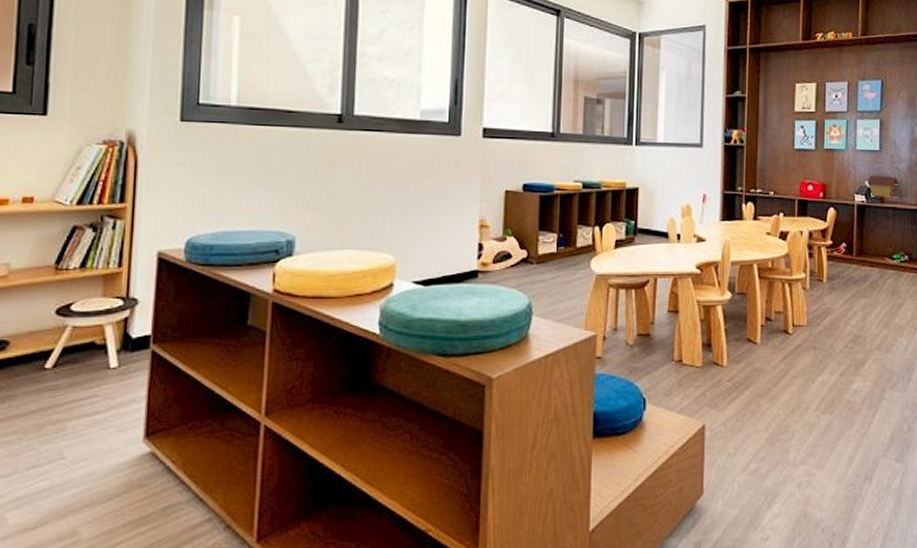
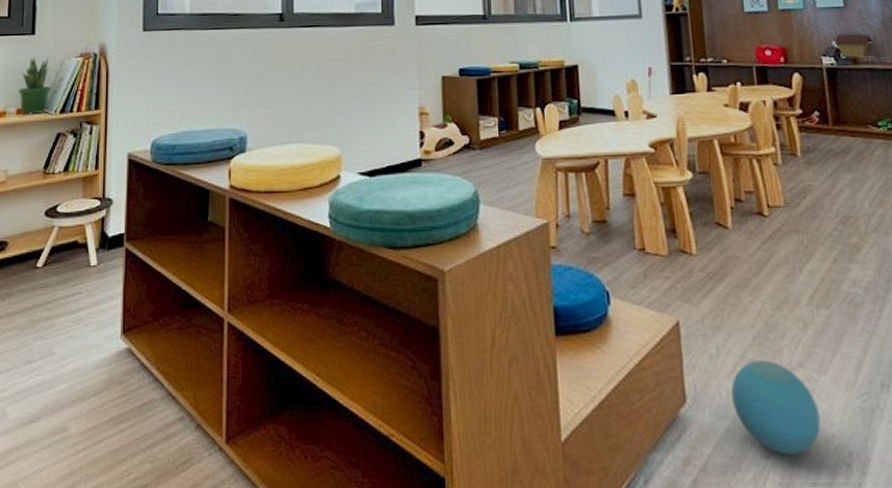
planter: none [25,141,67,204] -> present [19,58,52,114]
ball: none [742,457,813,537] -> present [731,359,821,455]

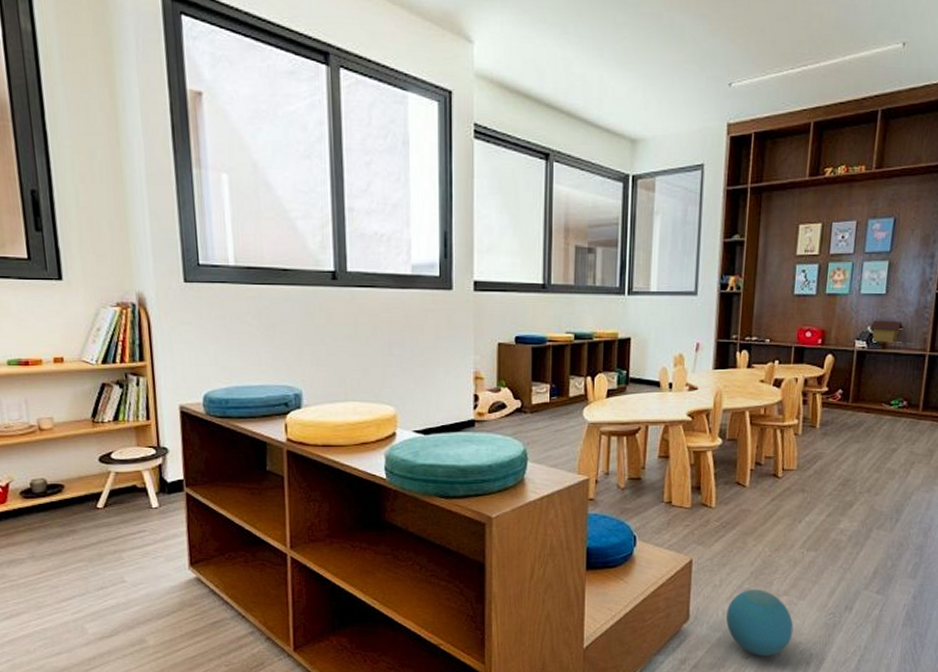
planter: present [19,58,52,114] -> none [52,305,89,363]

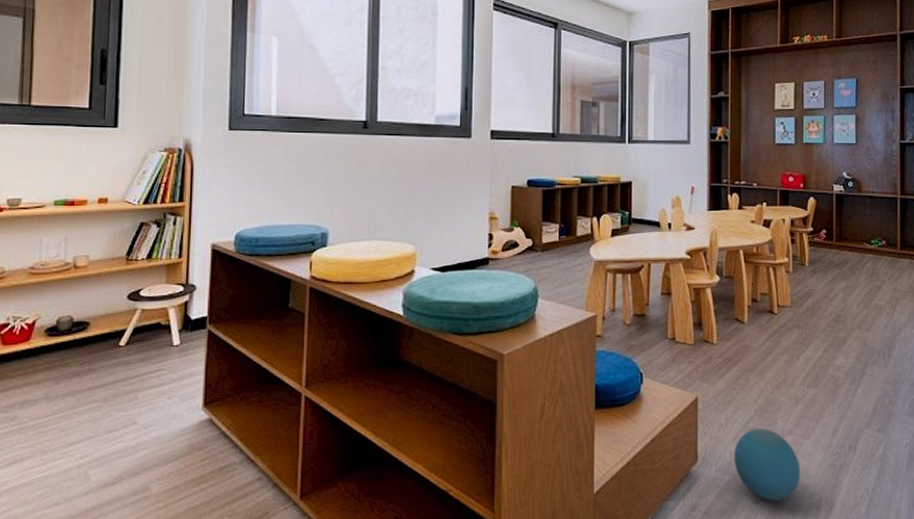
toy house: present [869,320,903,343] -> none [845,167,875,187]

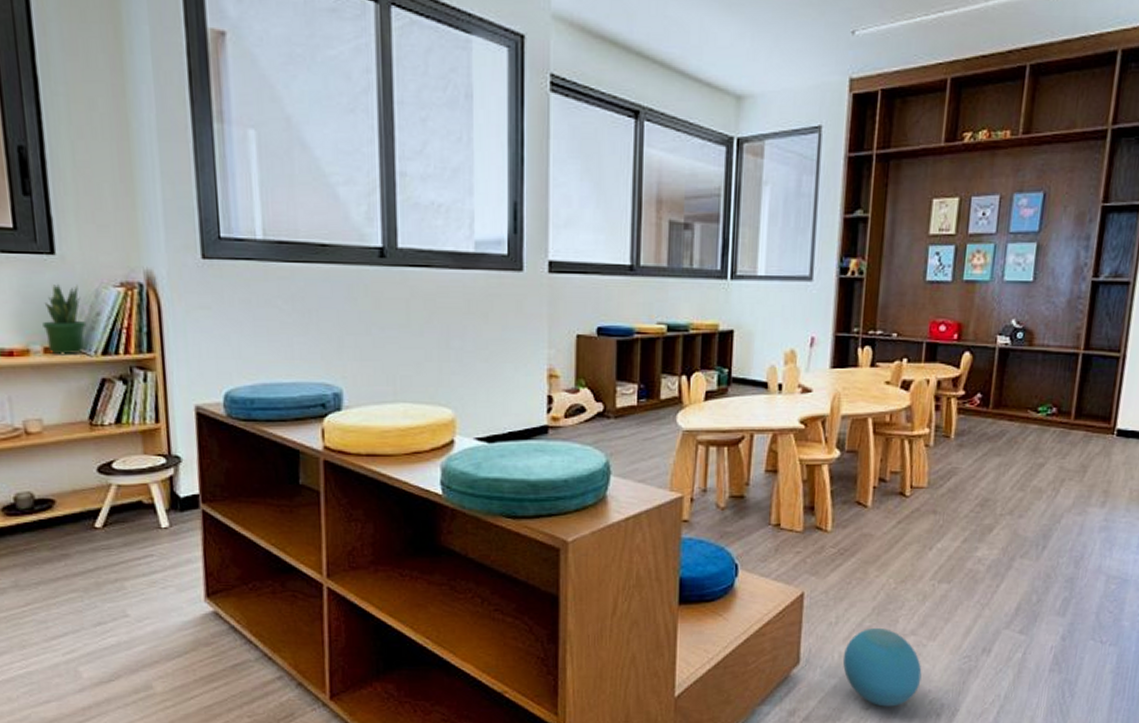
planter: none [100,150,135,203] -> present [42,284,87,354]

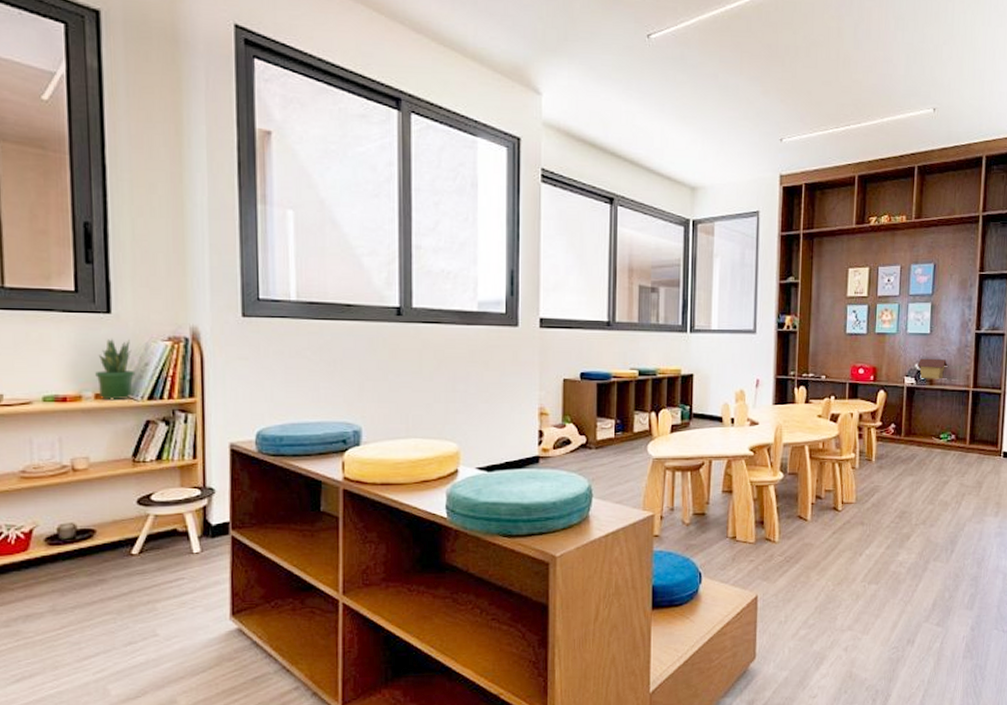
ball: present [842,627,922,707] -> none [792,624,859,695]
toy house: none [1014,312,1053,339] -> present [917,358,948,379]

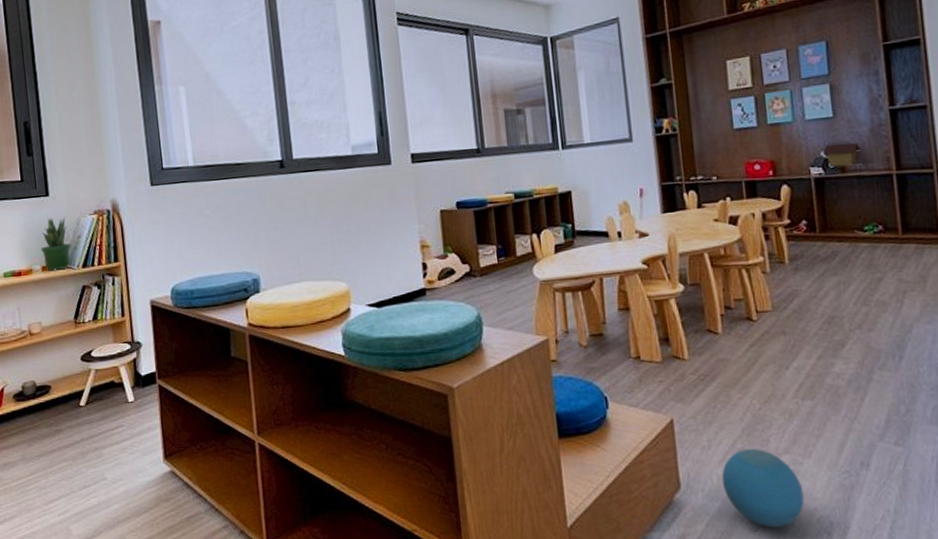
ball: none [792,624,859,695] -> present [721,448,805,528]

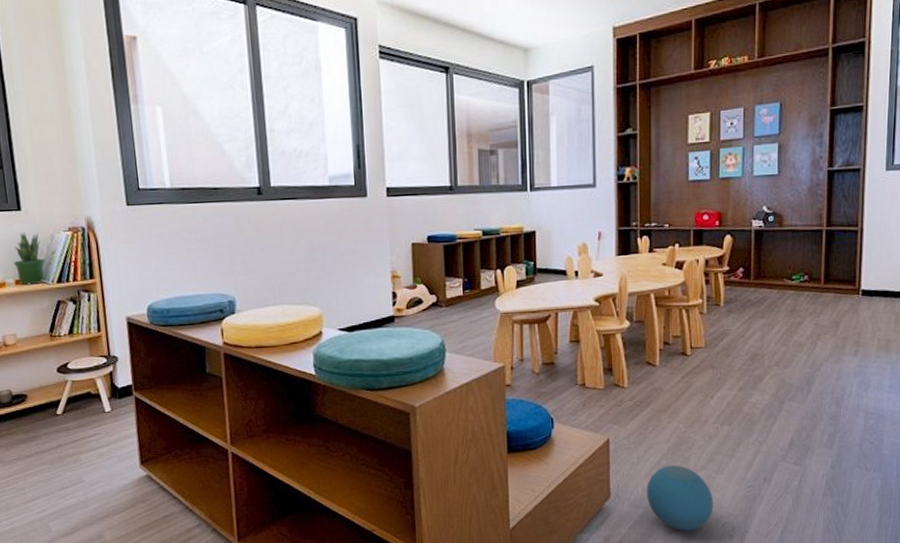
toy house: present [823,143,861,167] -> none [765,199,798,221]

